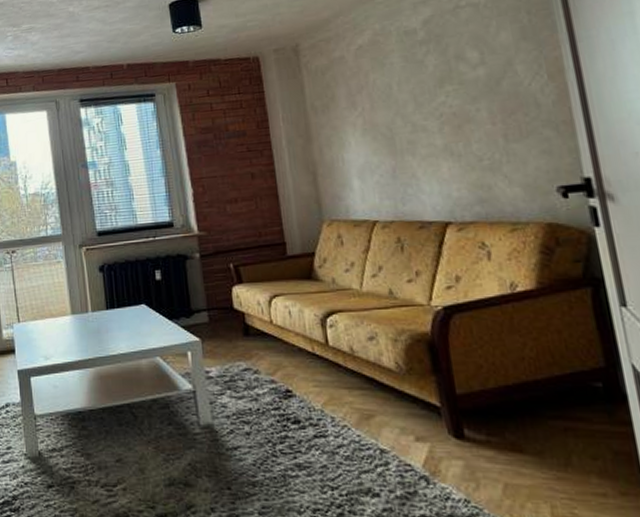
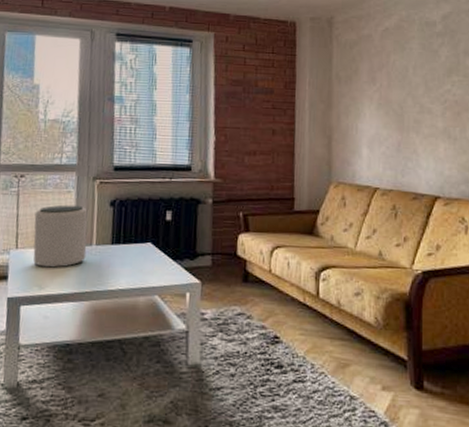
plant pot: none [30,274,84,338] -> present [33,204,88,268]

